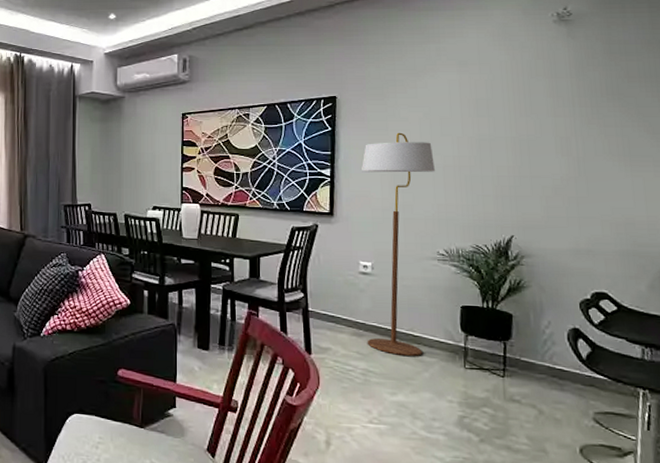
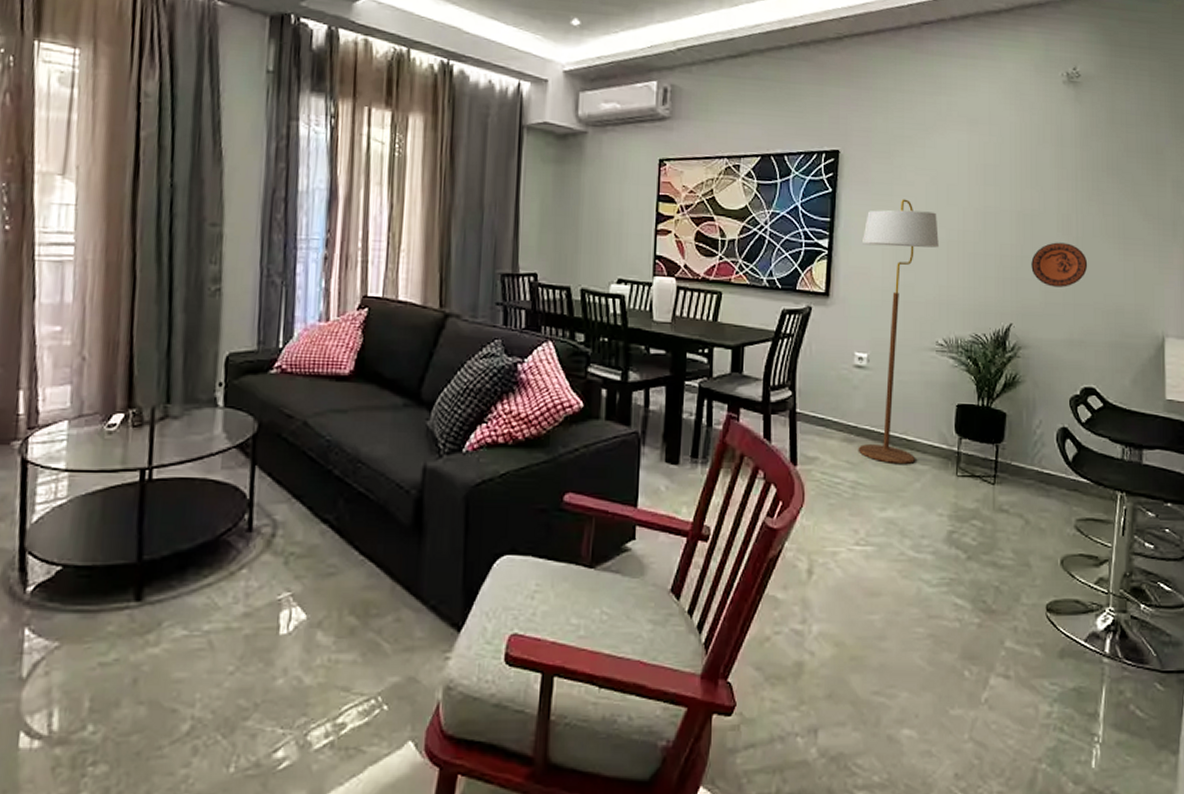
decorative plate: none [530,162,592,202] -> present [1031,242,1088,287]

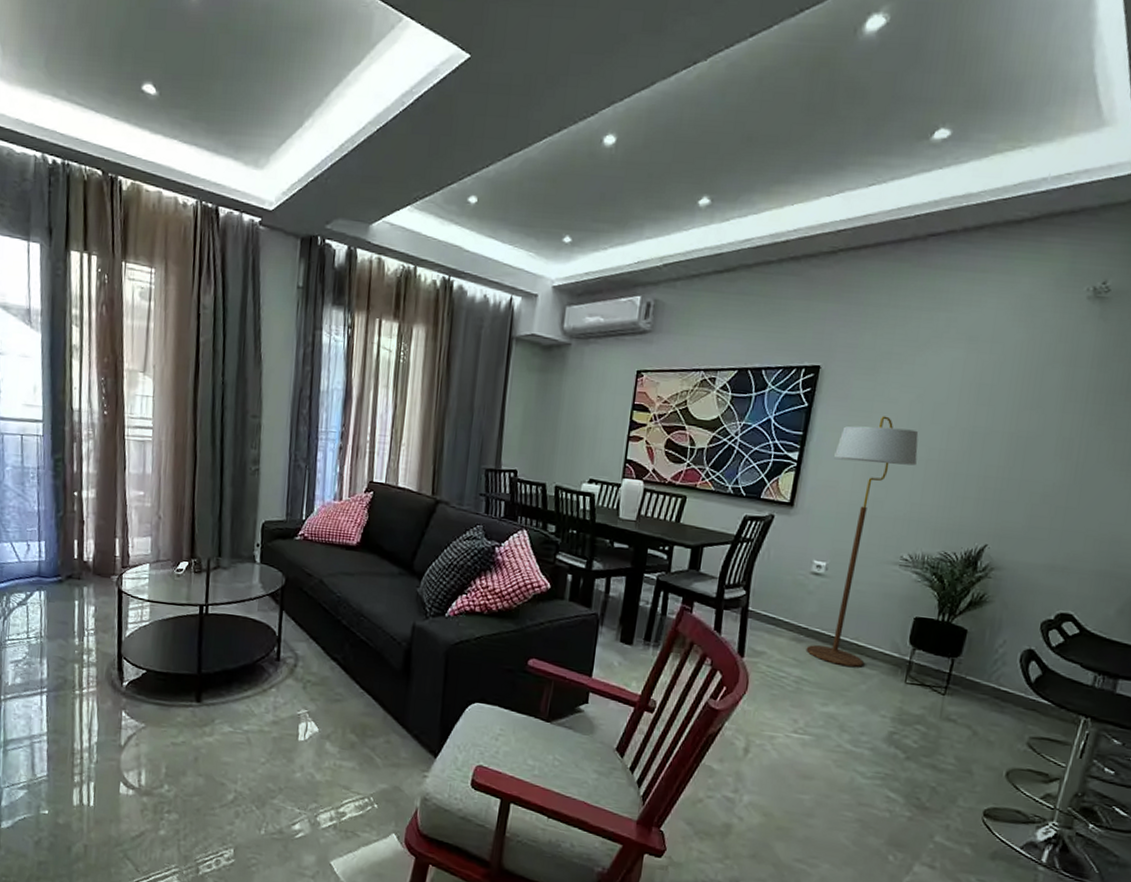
decorative plate: present [1031,242,1088,287] -> none [1018,466,1086,513]

